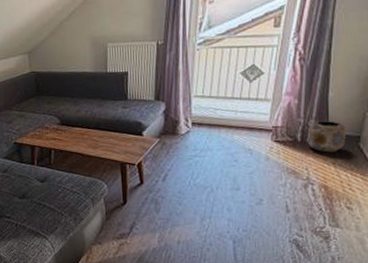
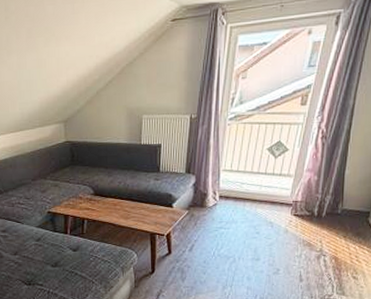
planter: present [308,121,347,153] -> none [324,197,359,227]

